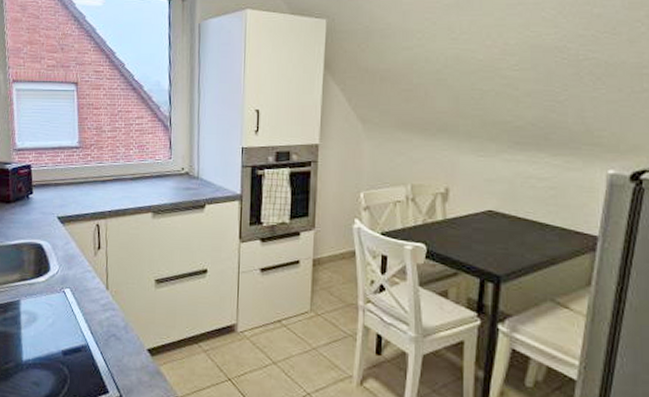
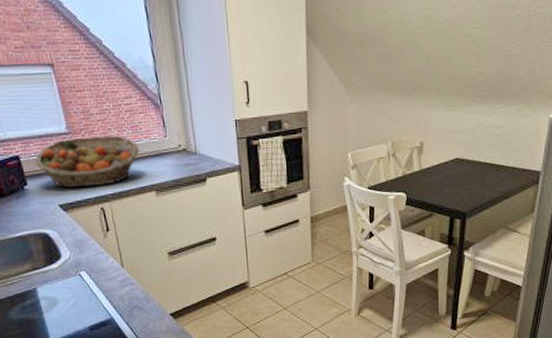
fruit basket: none [43,152,143,202] -> present [34,135,140,188]

